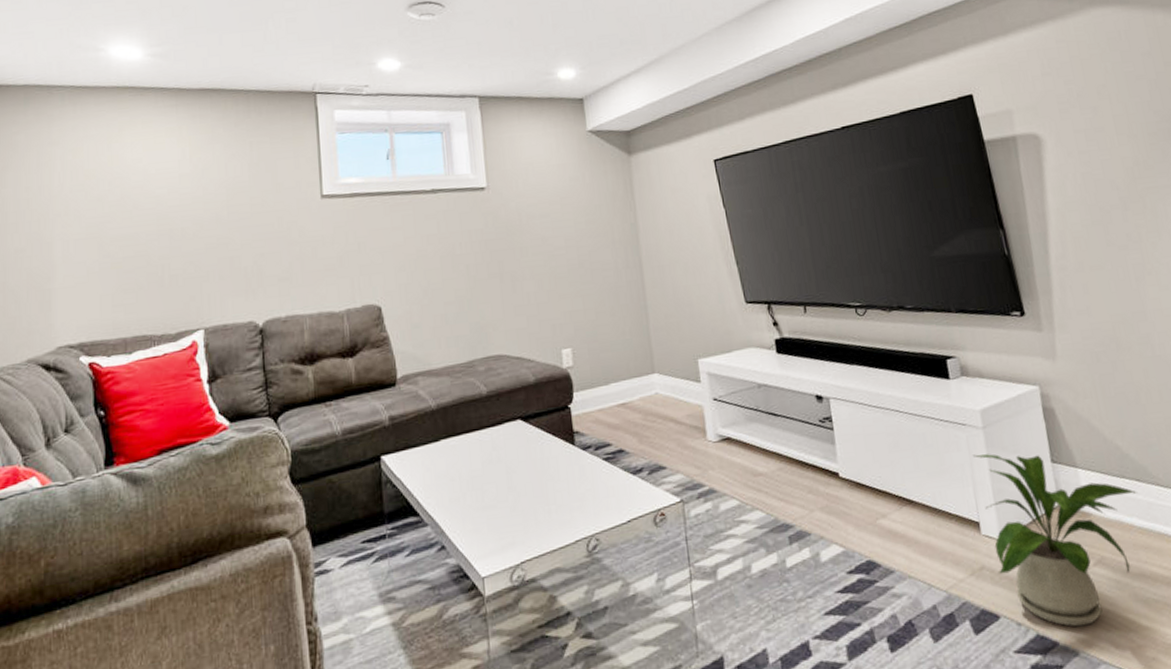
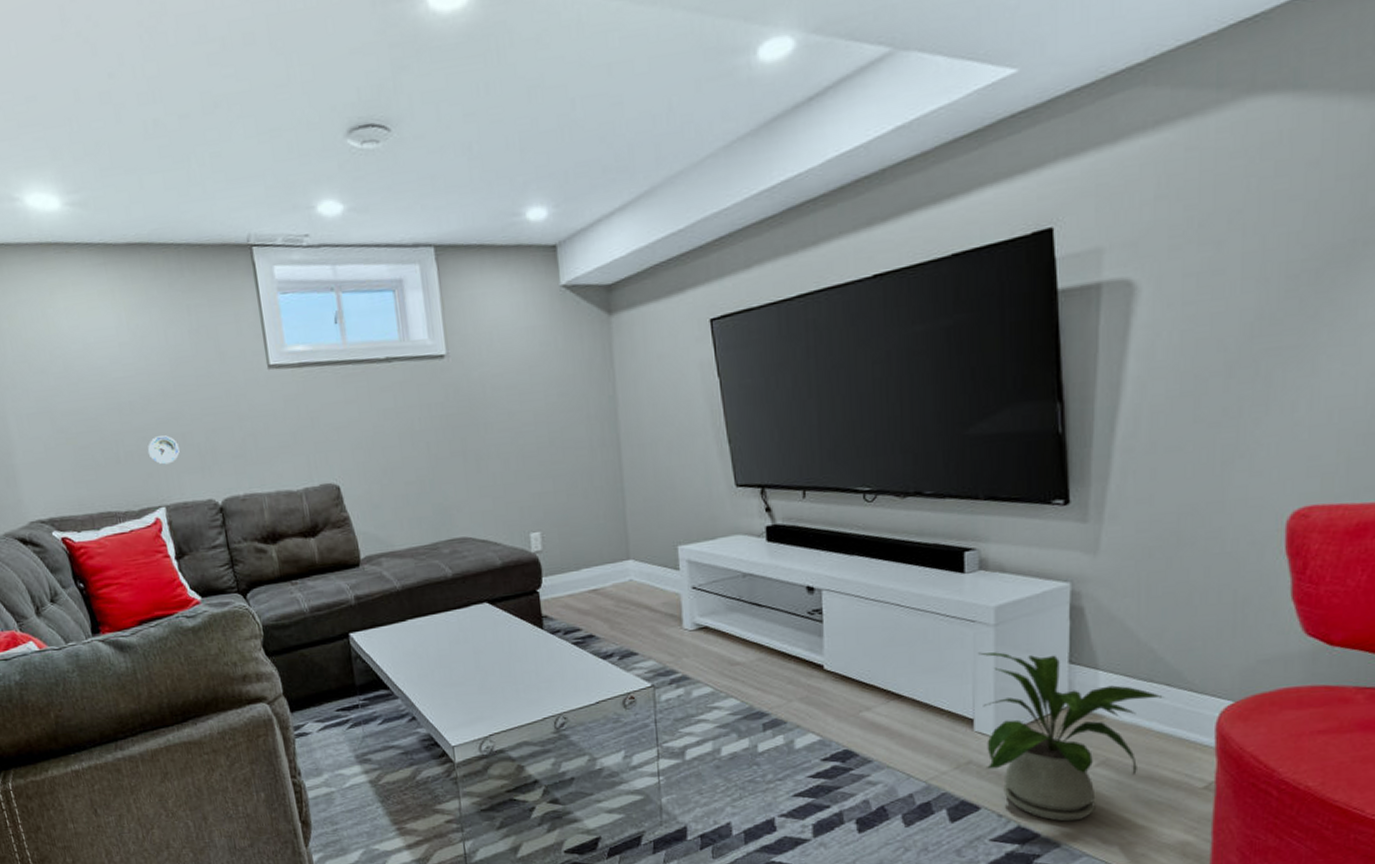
decorative plate: none [193,259,226,288] -> present [147,435,180,465]

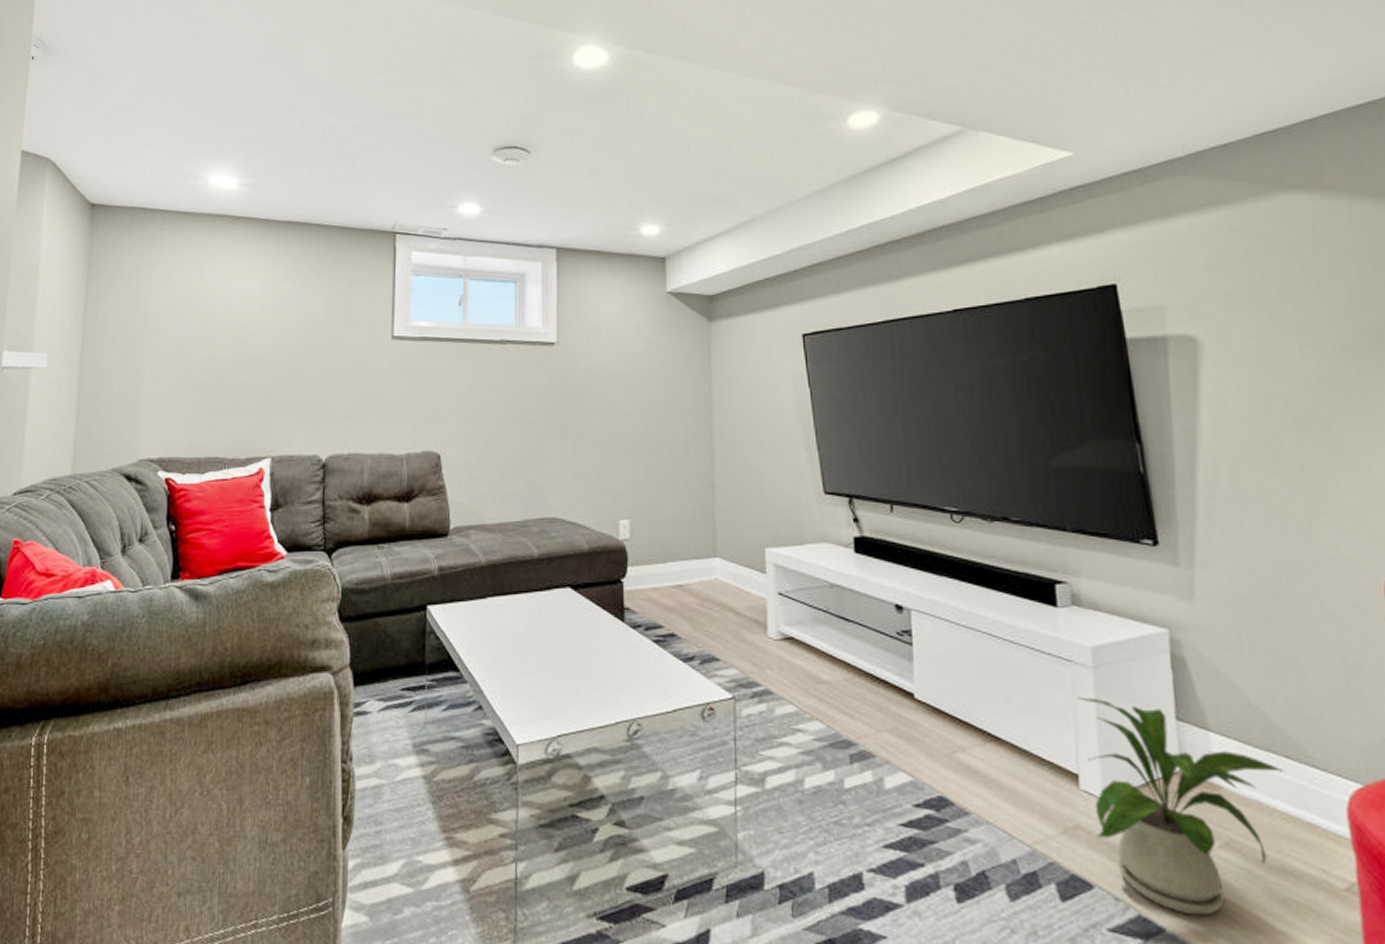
decorative plate: present [147,435,180,465] -> none [265,390,296,418]

